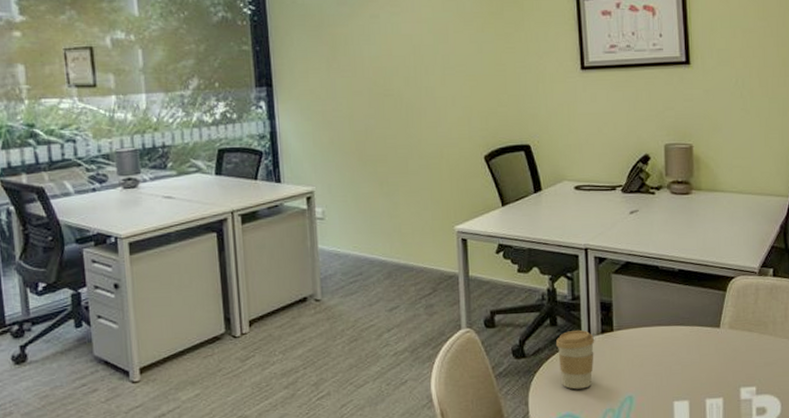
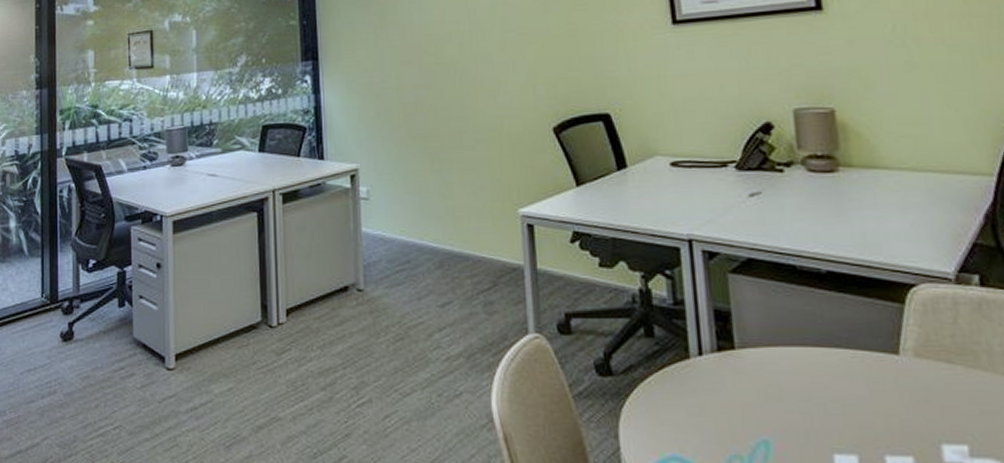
coffee cup: present [555,330,595,389] -> none [653,345,709,424]

